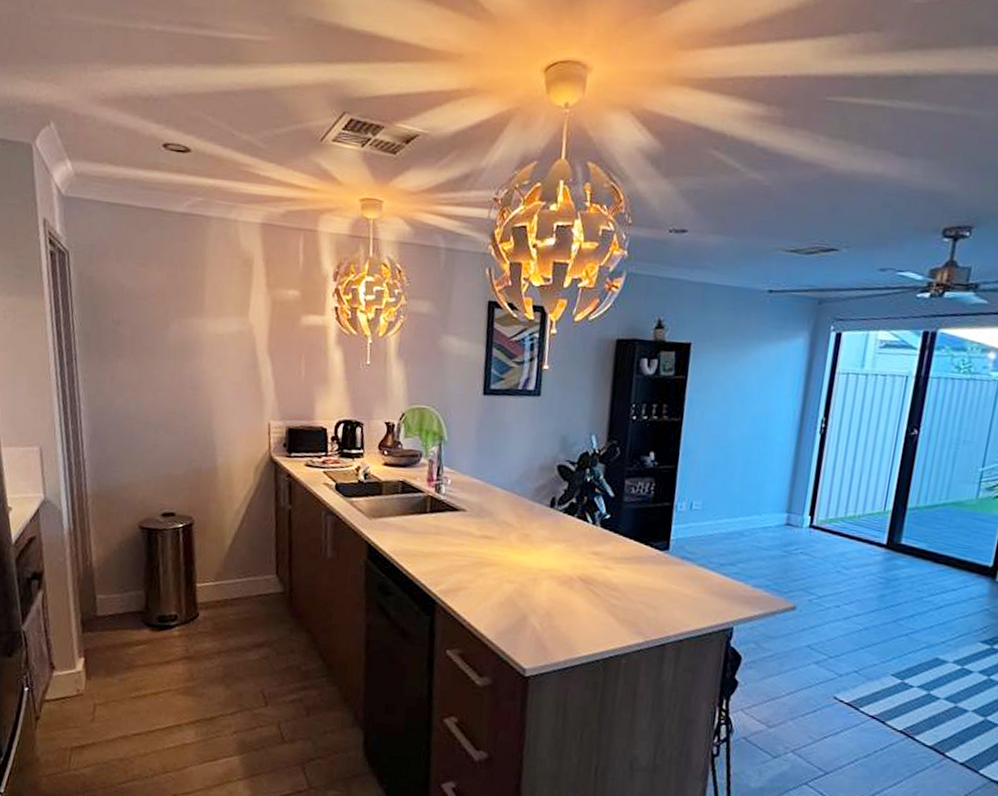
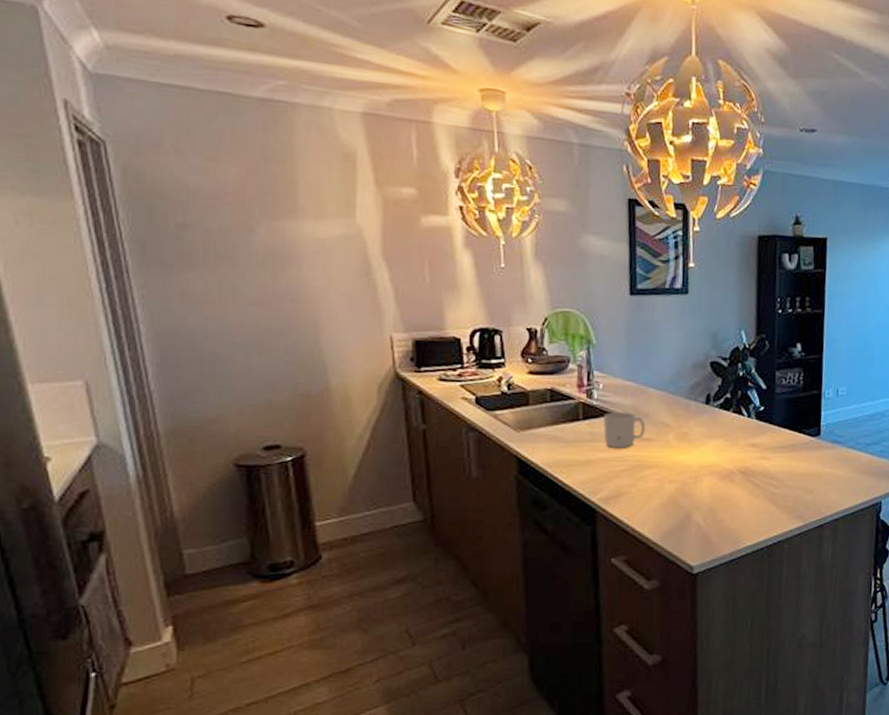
mug: none [448,507,489,544] -> present [603,411,646,448]

